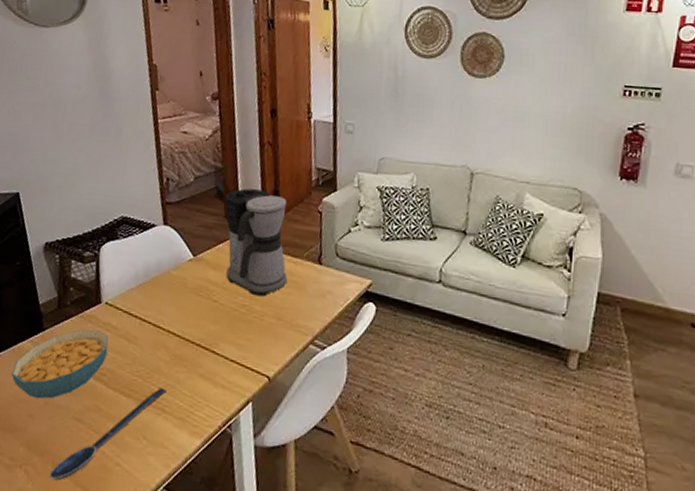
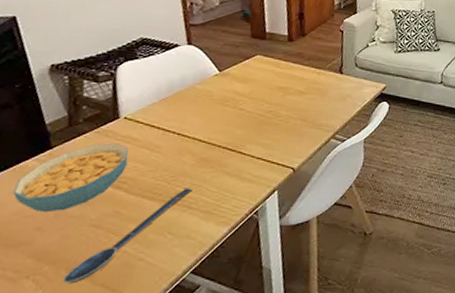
coffee maker: present [224,188,287,297] -> none [250,11,312,103]

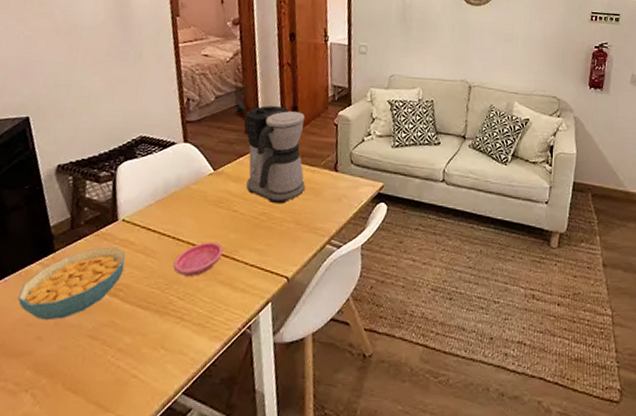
spoon: present [62,188,192,284] -> none [58,297,186,401]
saucer: none [179,137,230,169] -> present [173,242,224,276]
coffee maker: none [250,11,312,103] -> present [244,106,305,204]

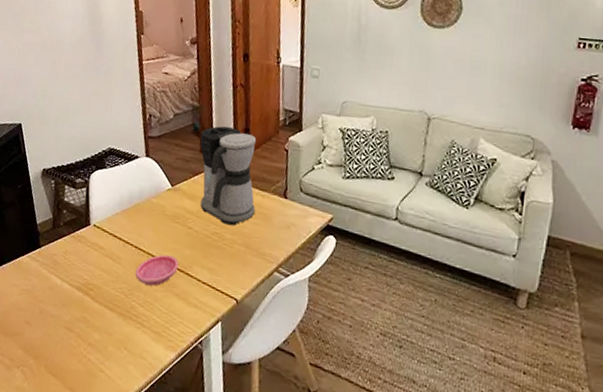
cereal bowl: present [17,246,126,321] -> none [12,248,96,309]

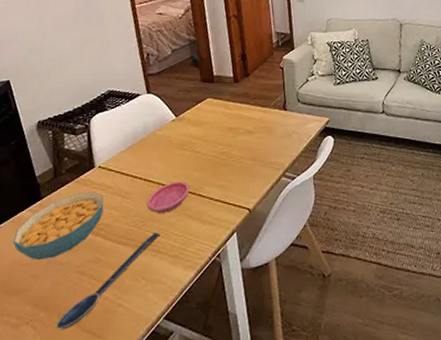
cereal bowl: none [12,248,96,309] -> present [13,191,104,260]
spoon: none [42,304,146,382] -> present [55,232,160,330]
coffee maker: present [200,126,257,226] -> none [199,55,258,143]

